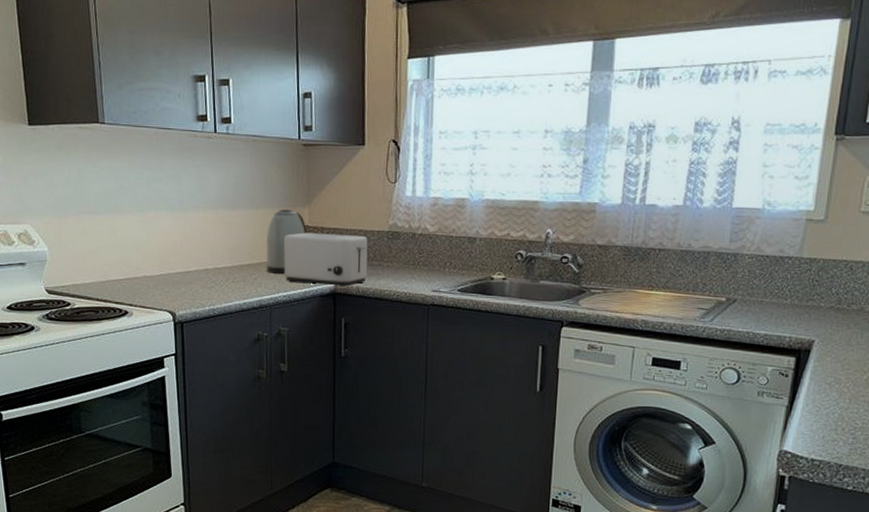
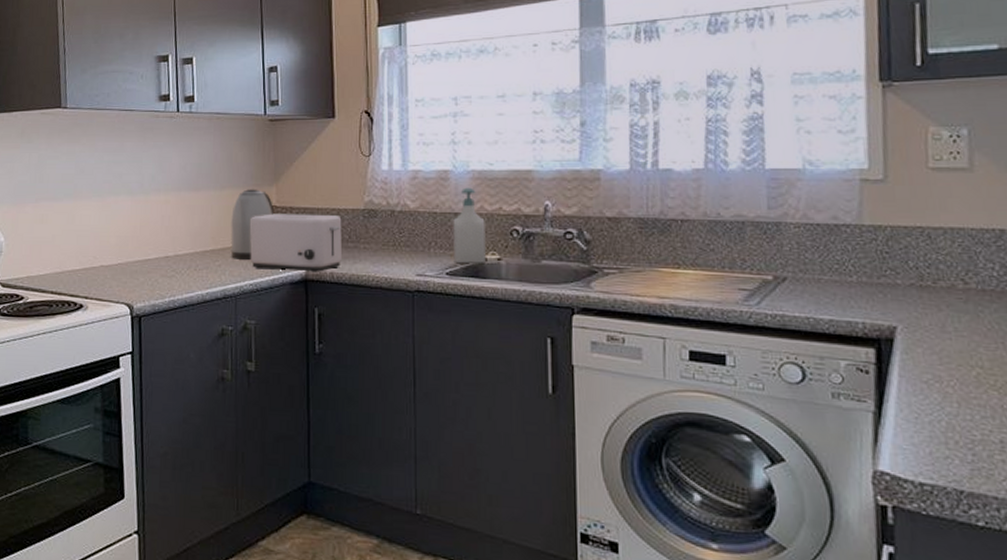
soap bottle: none [465,214,495,282] -> present [453,187,486,263]

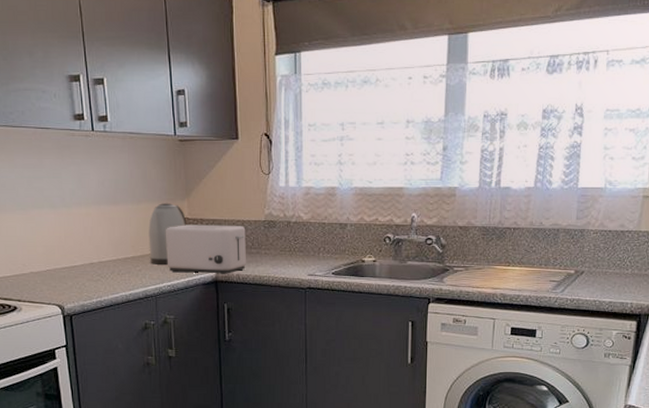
soap bottle: present [453,187,486,263] -> none [338,202,364,264]

